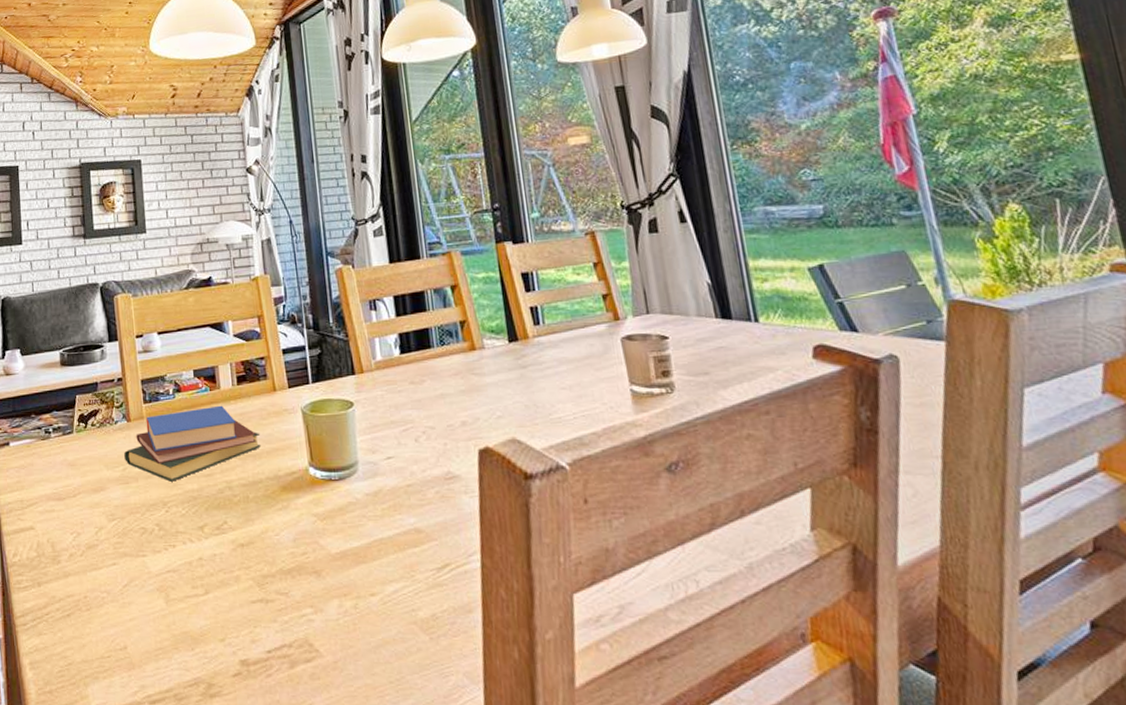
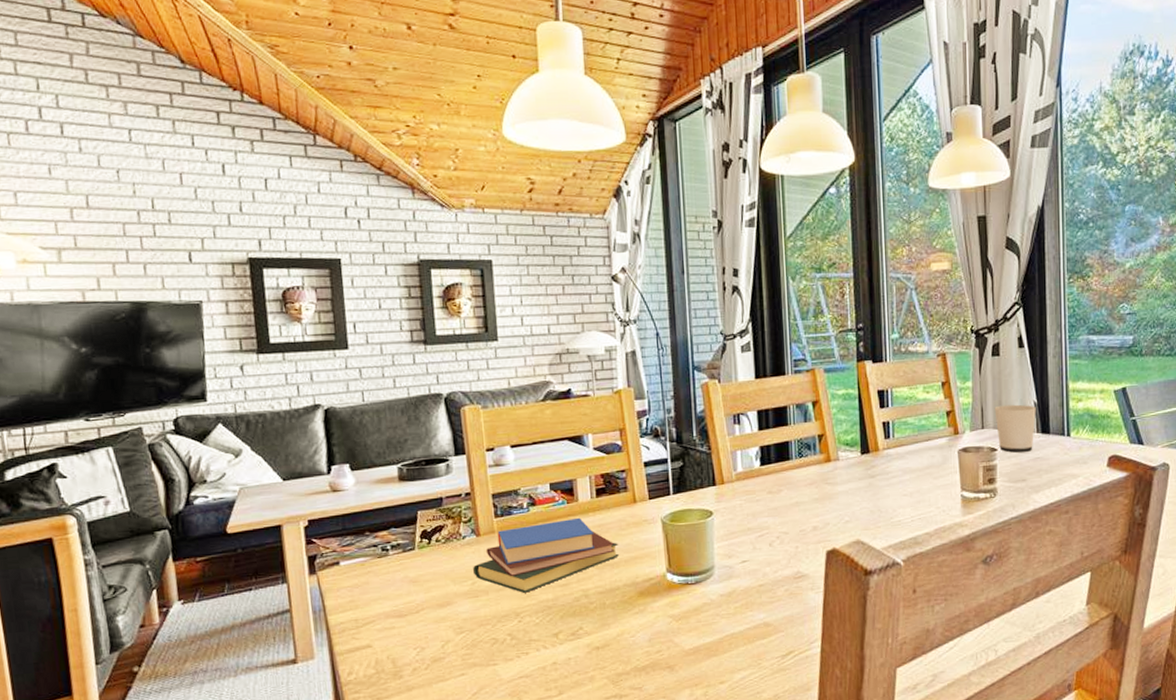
dixie cup: none [659,285,713,342] -> present [994,404,1036,454]

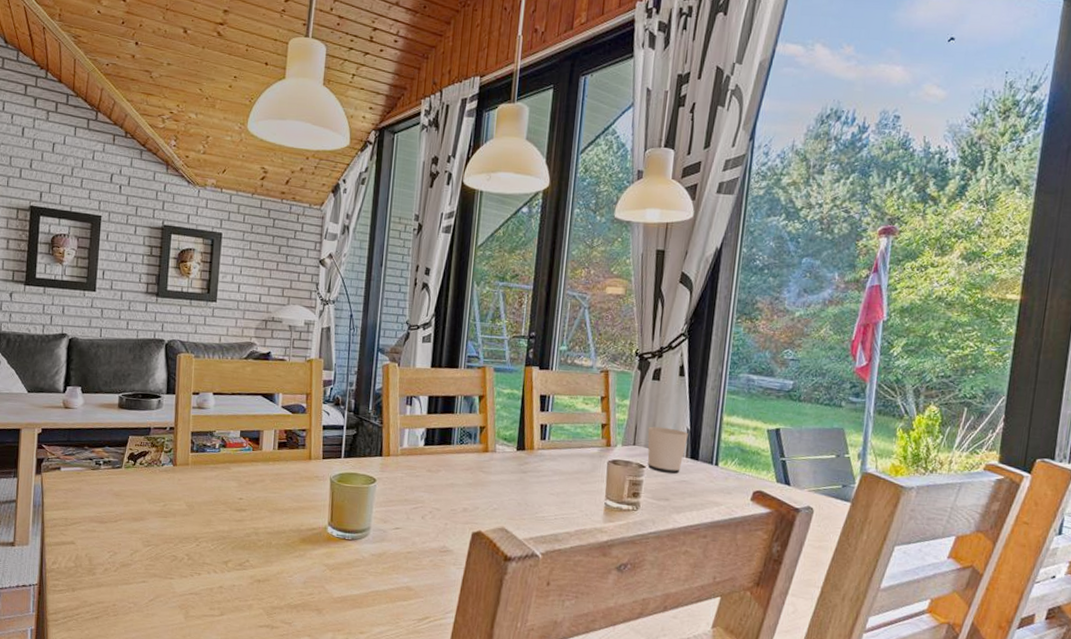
book: present [473,517,620,593] -> none [166,464,291,522]

